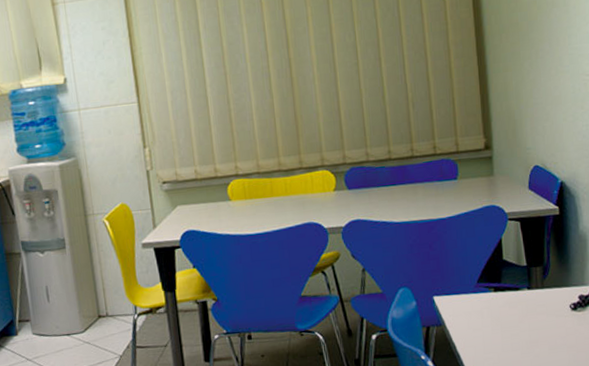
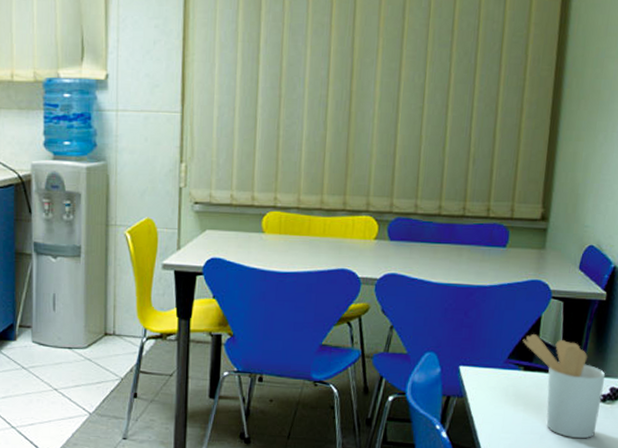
utensil holder: none [488,256,573,349] -> present [522,334,606,439]

